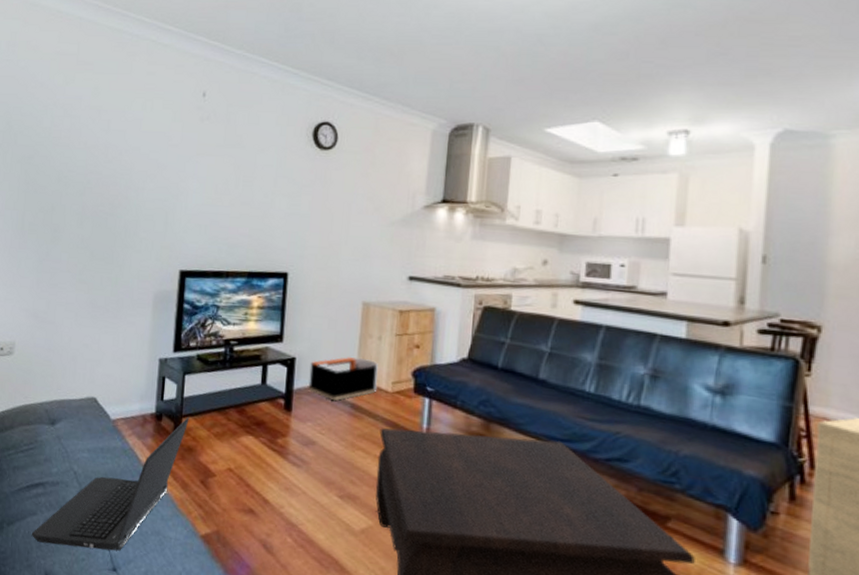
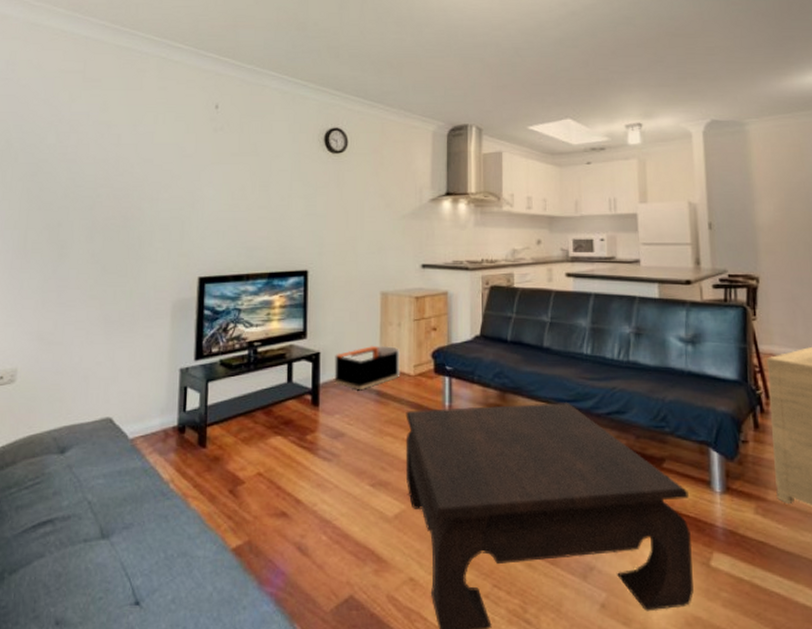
laptop computer: present [31,417,189,551] -> none [38,425,214,587]

